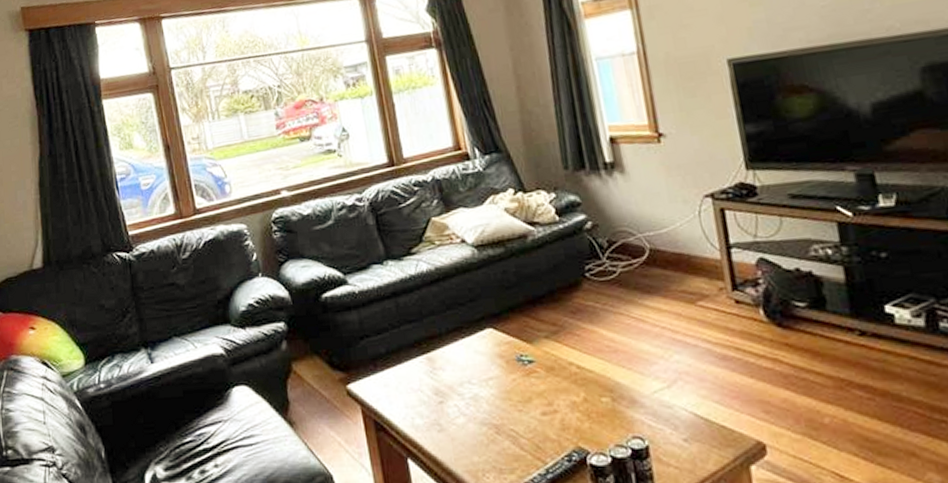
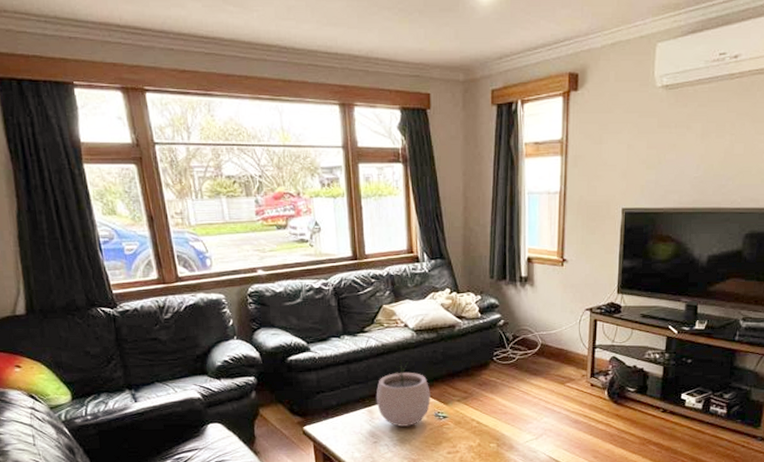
plant pot: none [435,285,509,379] -> present [376,359,431,427]

